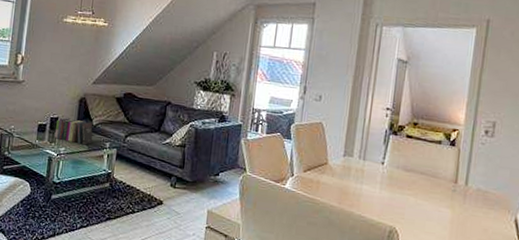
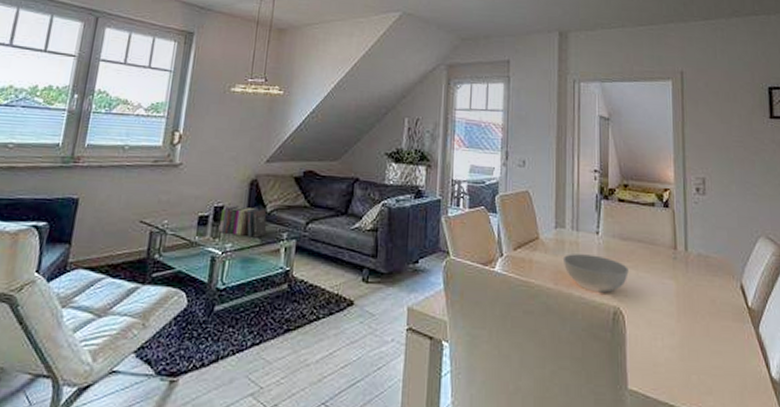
bowl: none [347,179,408,215] -> present [562,254,629,293]

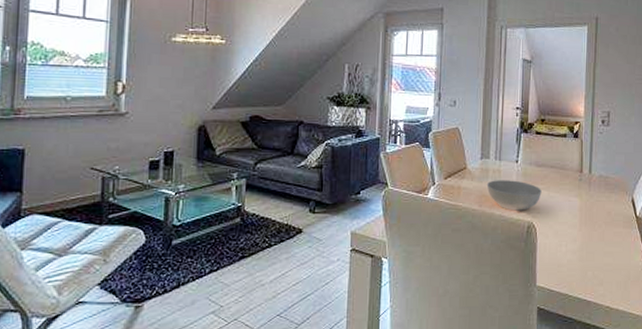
books: present [218,205,267,238] -> none [170,150,218,179]

